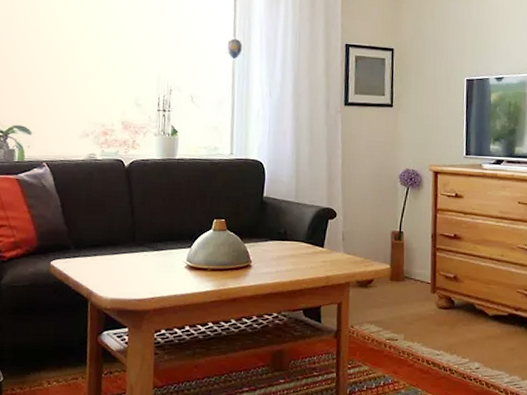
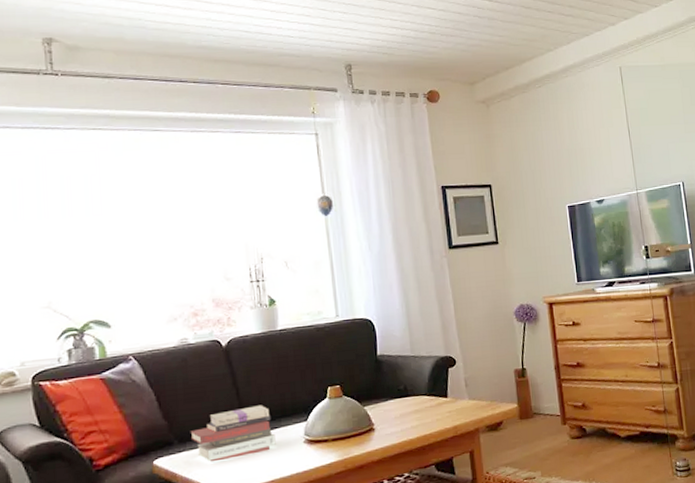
books: none [85,226,161,271] -> present [190,405,276,462]

